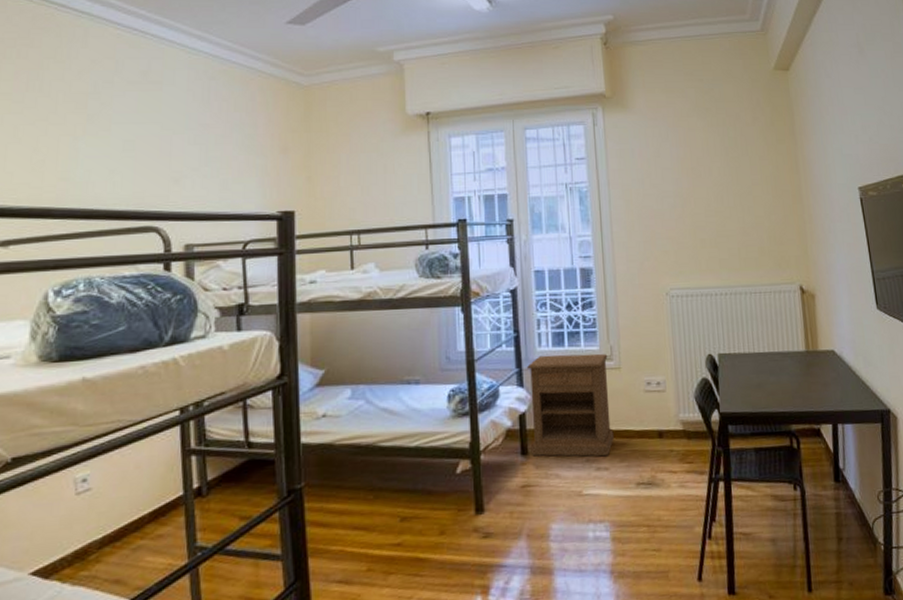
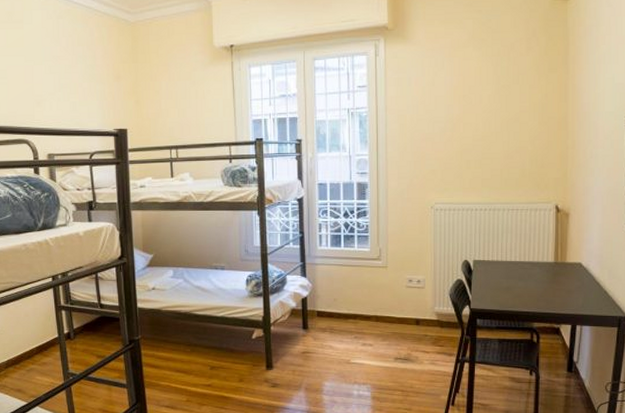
nightstand: present [527,353,614,457] -> none [310,253,378,335]

